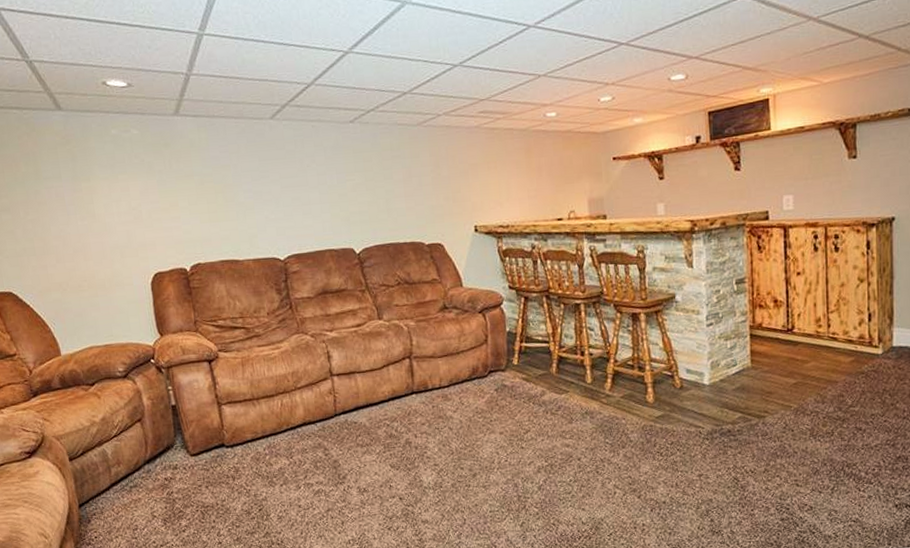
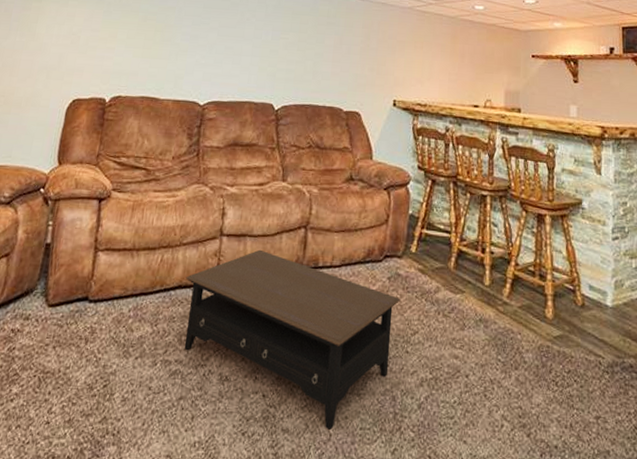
coffee table: none [308,382,510,516] -> present [184,249,401,430]

